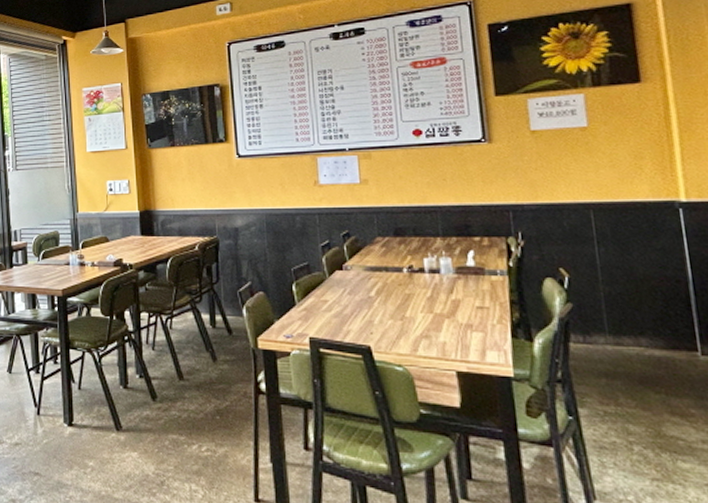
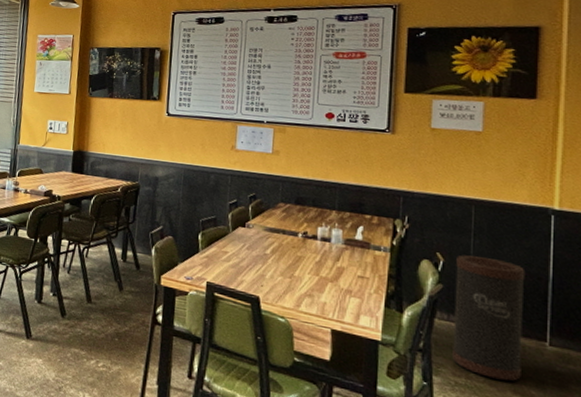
trash can: none [582,265,676,402] -> present [452,254,526,381]

